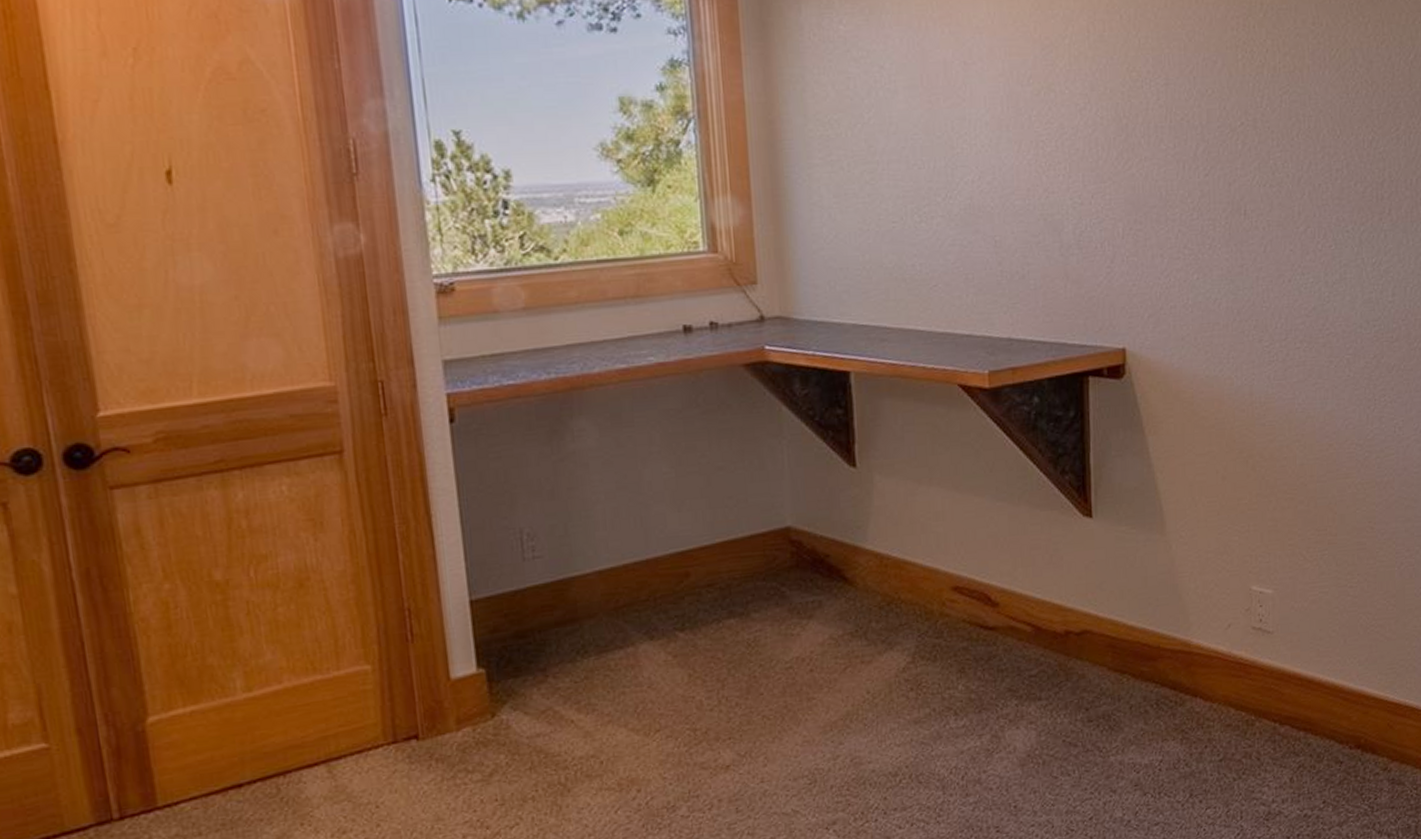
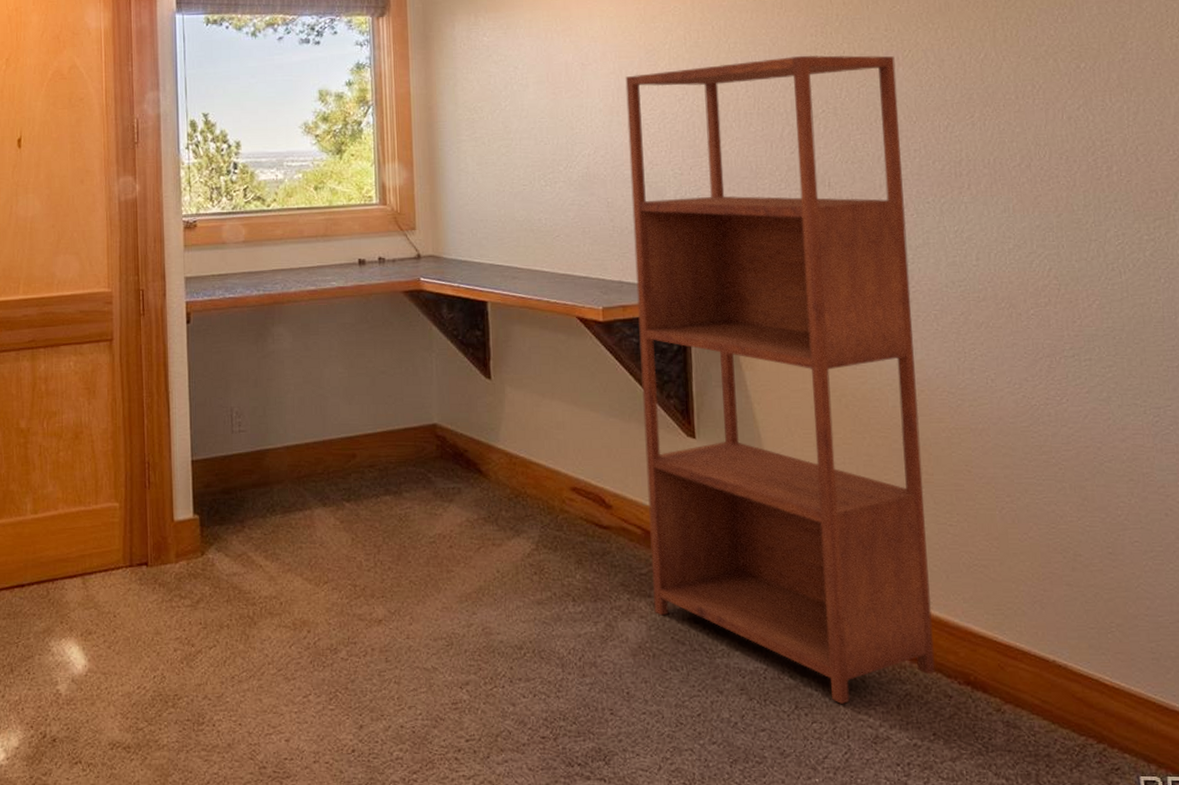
shelving unit: none [1017,54,1329,786] -> present [625,55,935,705]

